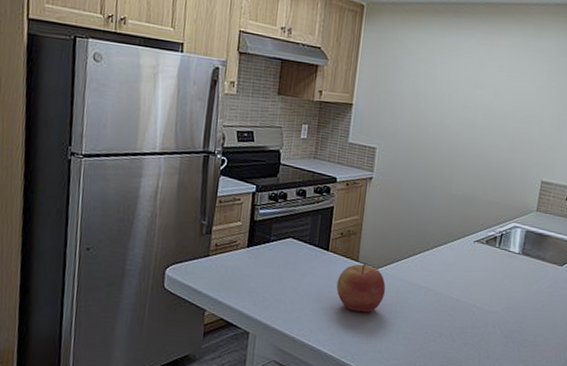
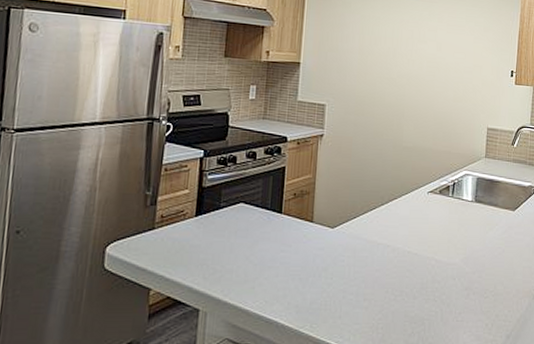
apple: present [336,263,386,313] -> none [291,223,343,276]

